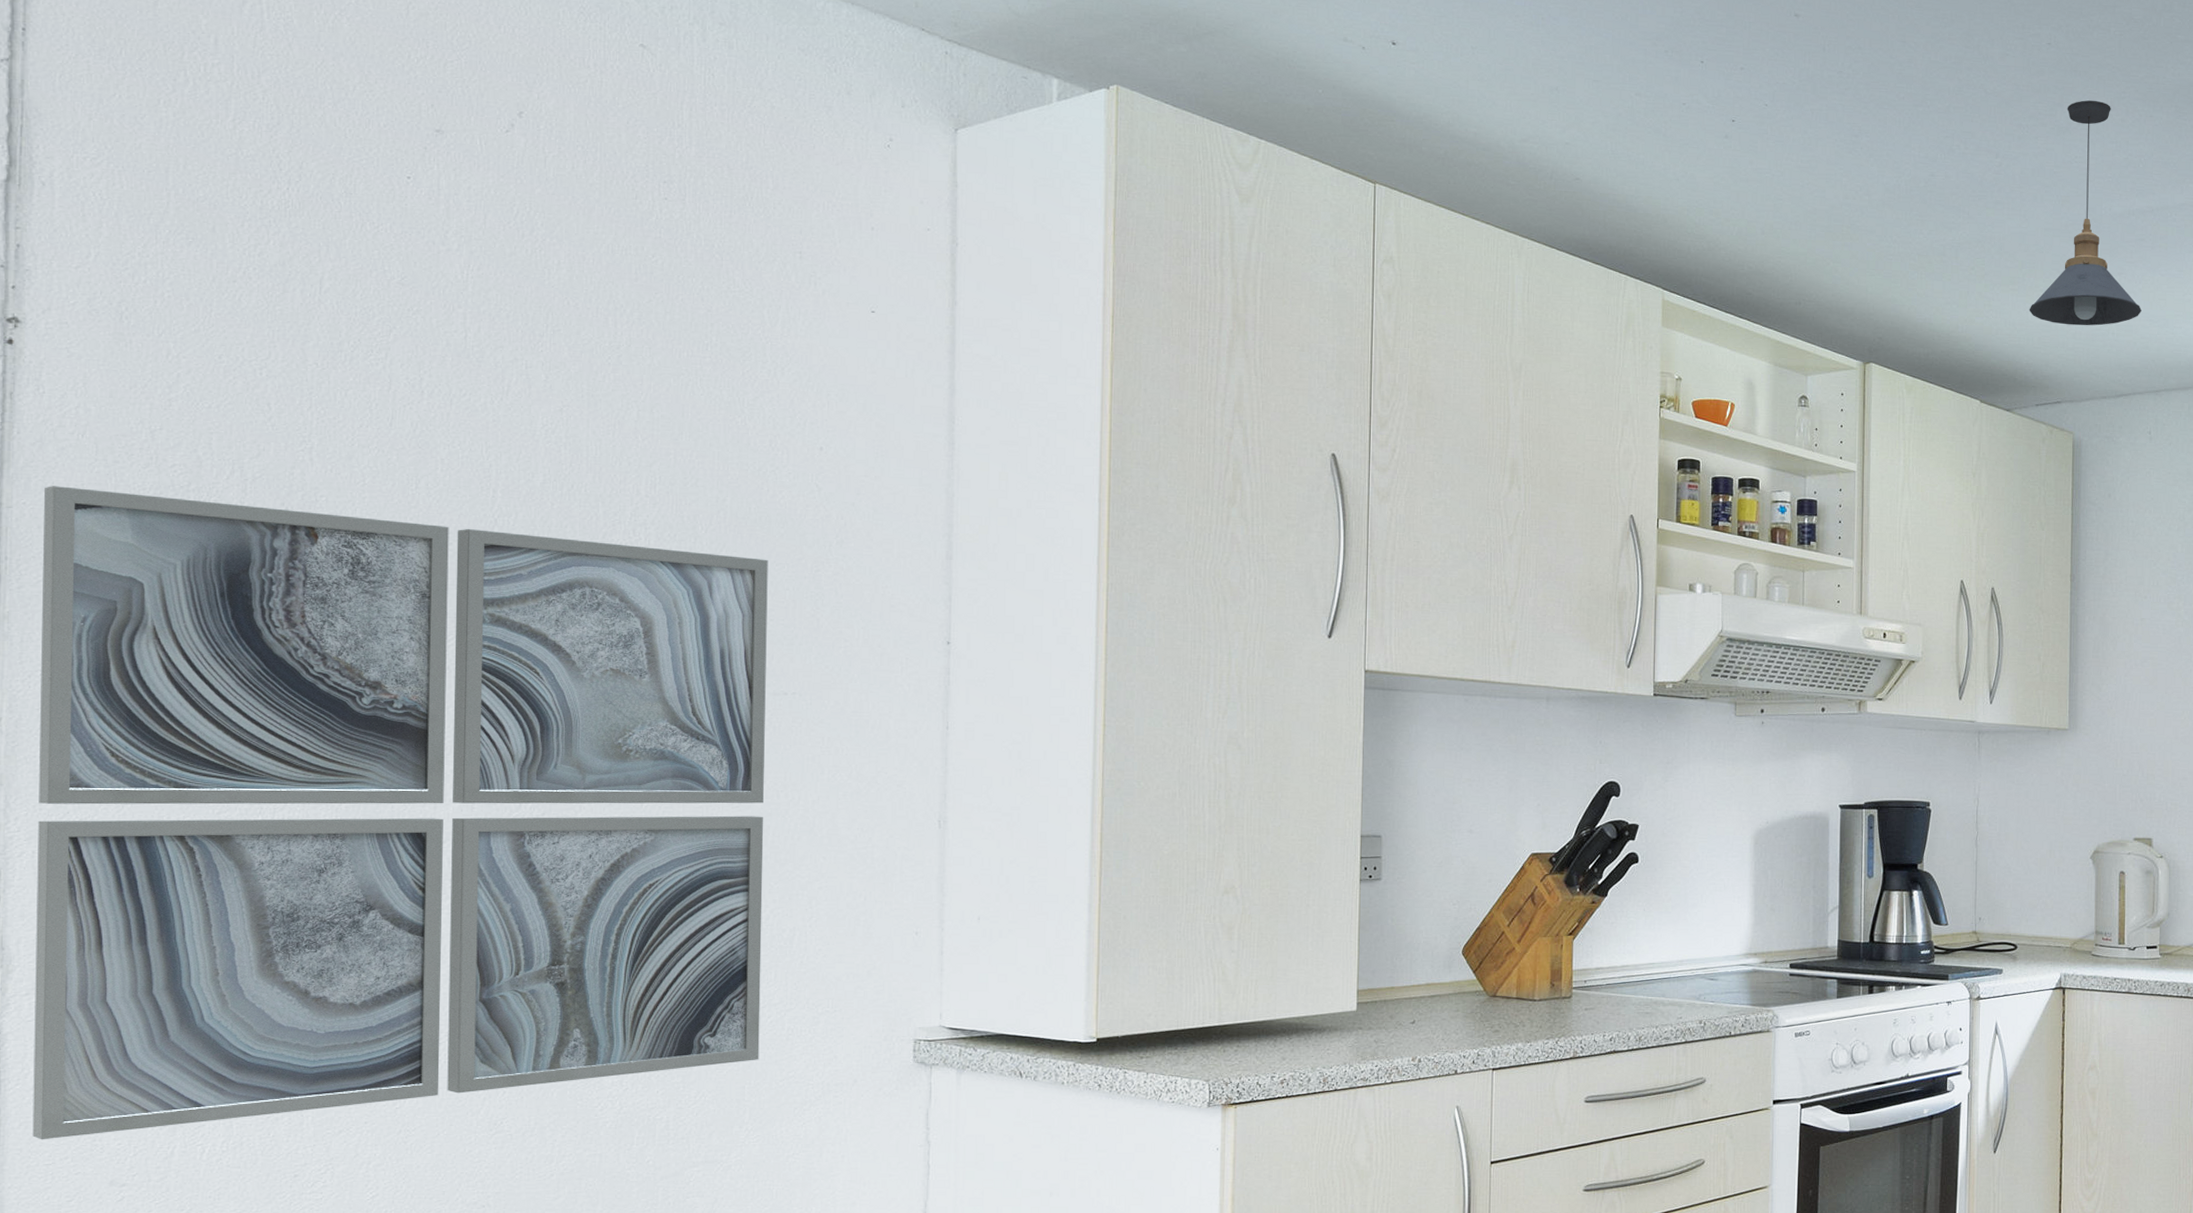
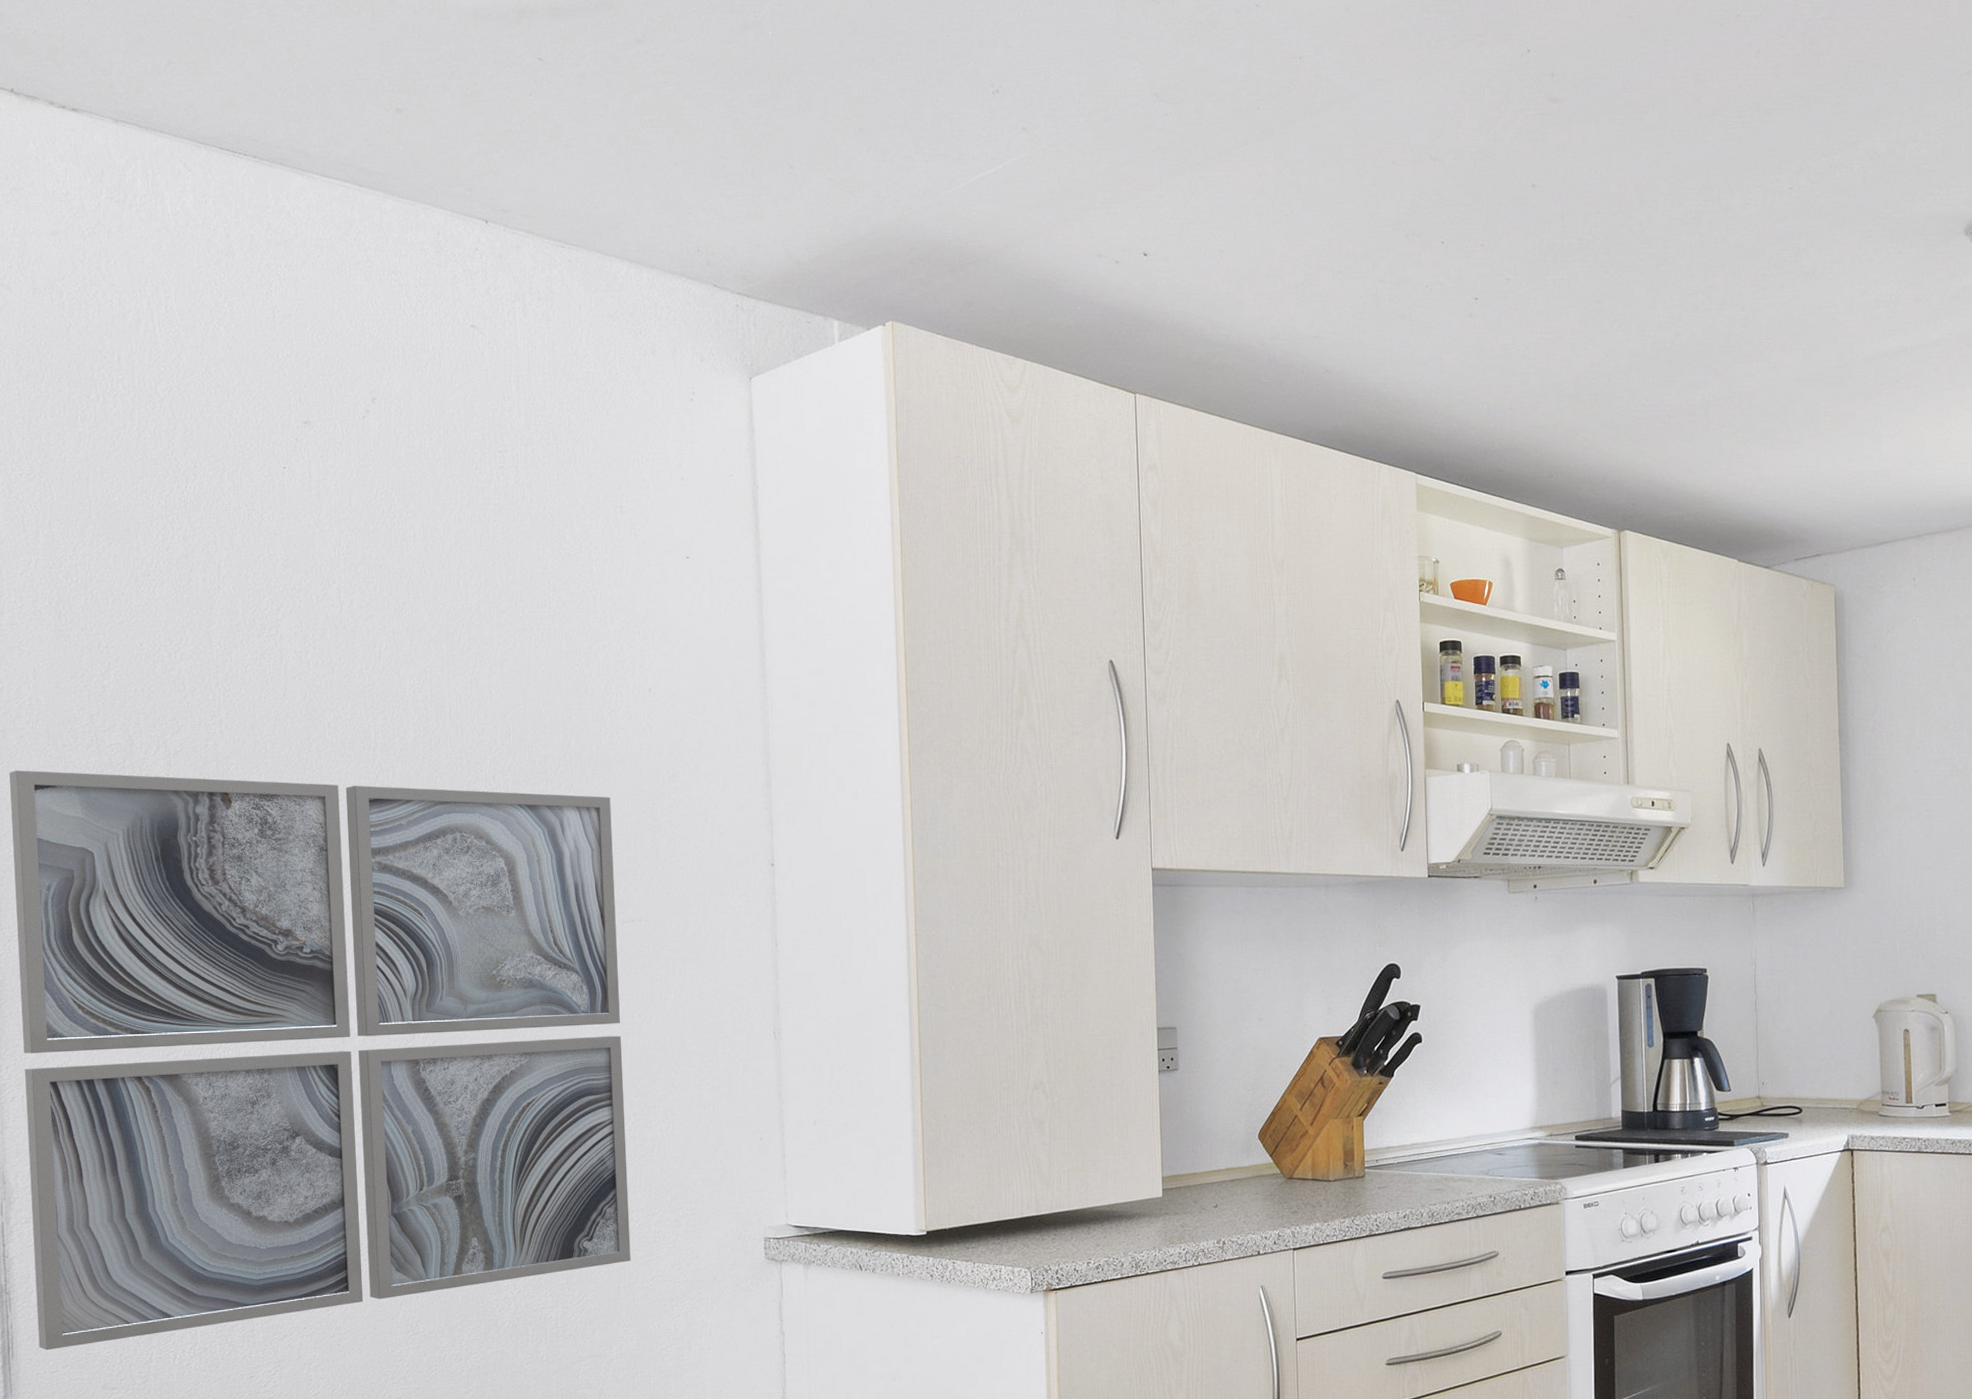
pendant light: present [2029,100,2141,326] -> none [1783,242,1899,476]

